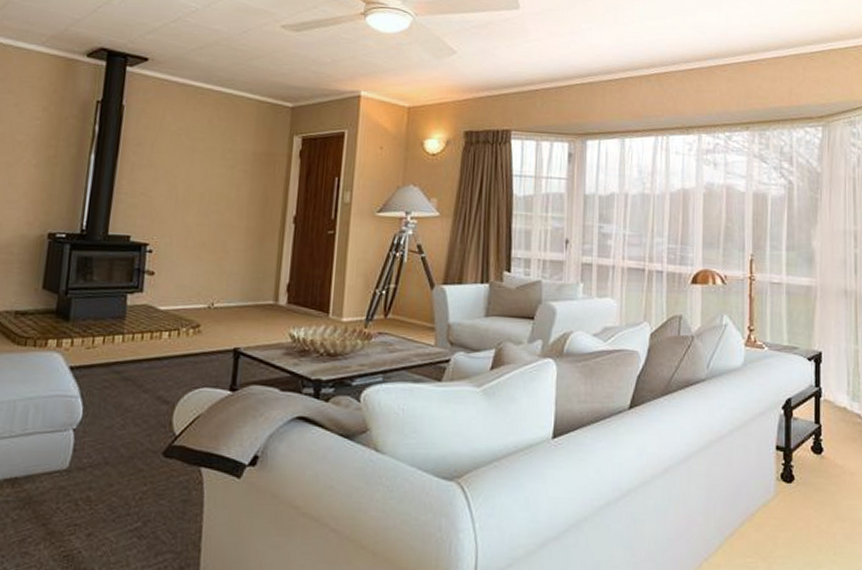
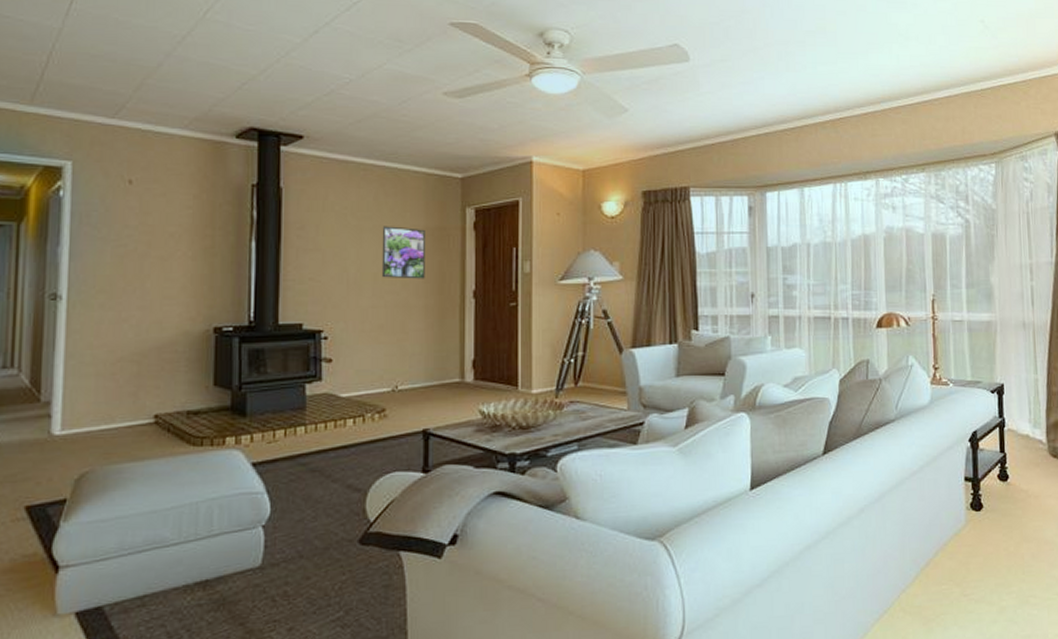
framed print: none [208,148,253,202] -> present [381,226,425,279]

